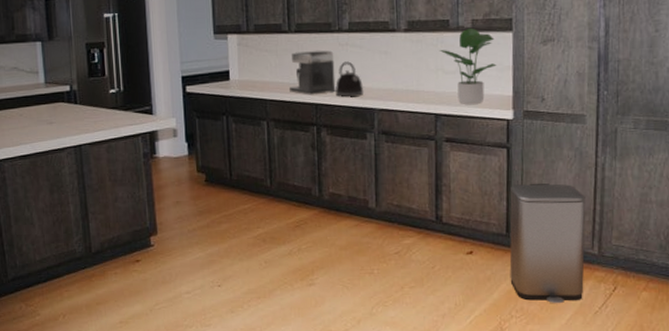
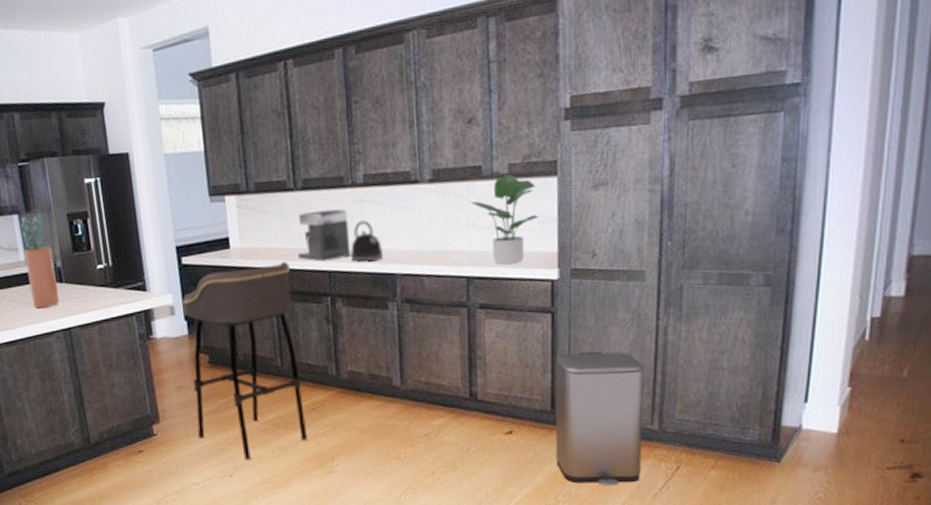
vase: none [43,34,73,126] -> present [21,204,59,309]
bar stool: none [184,94,292,272] -> present [182,262,308,460]

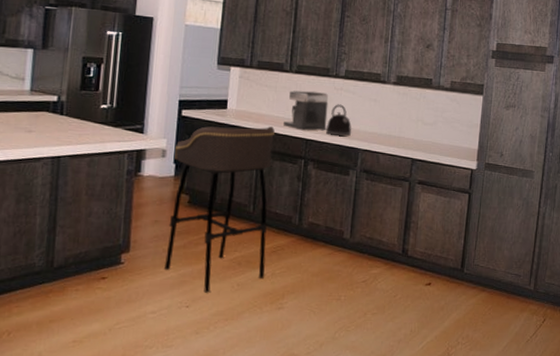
vase: present [21,204,59,309] -> none [26,44,60,136]
potted plant: present [470,174,539,266] -> none [421,88,468,154]
pedal bin: present [555,352,644,487] -> none [460,226,528,333]

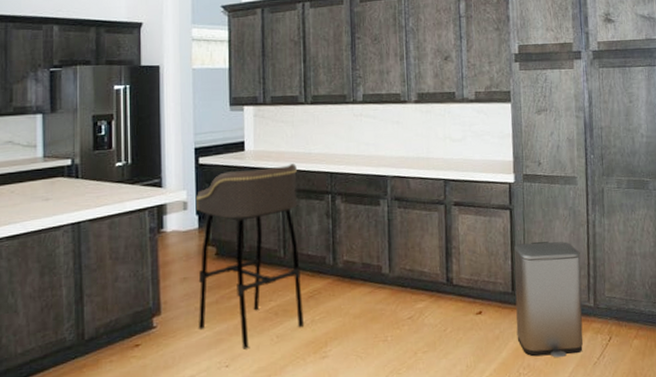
coffee maker: present [282,90,329,131] -> none [304,120,350,164]
kettle: present [325,104,352,138] -> none [349,131,378,167]
pedal bin: none [460,226,528,333] -> present [514,241,583,358]

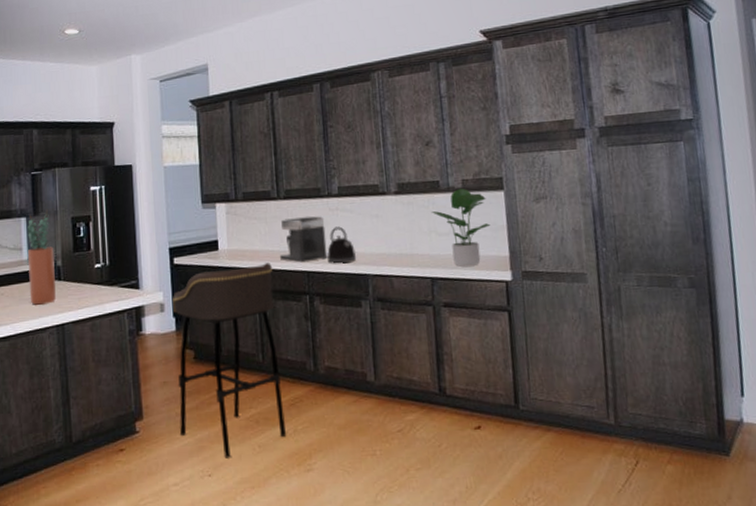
vase: none [43,106,72,203] -> present [27,209,56,305]
coffee maker: none [304,120,350,164] -> present [279,215,328,263]
kettle: none [349,131,378,167] -> present [326,226,357,265]
potted plant: none [446,99,498,171] -> present [431,188,491,268]
pedal bin: present [514,241,583,358] -> none [515,348,604,483]

